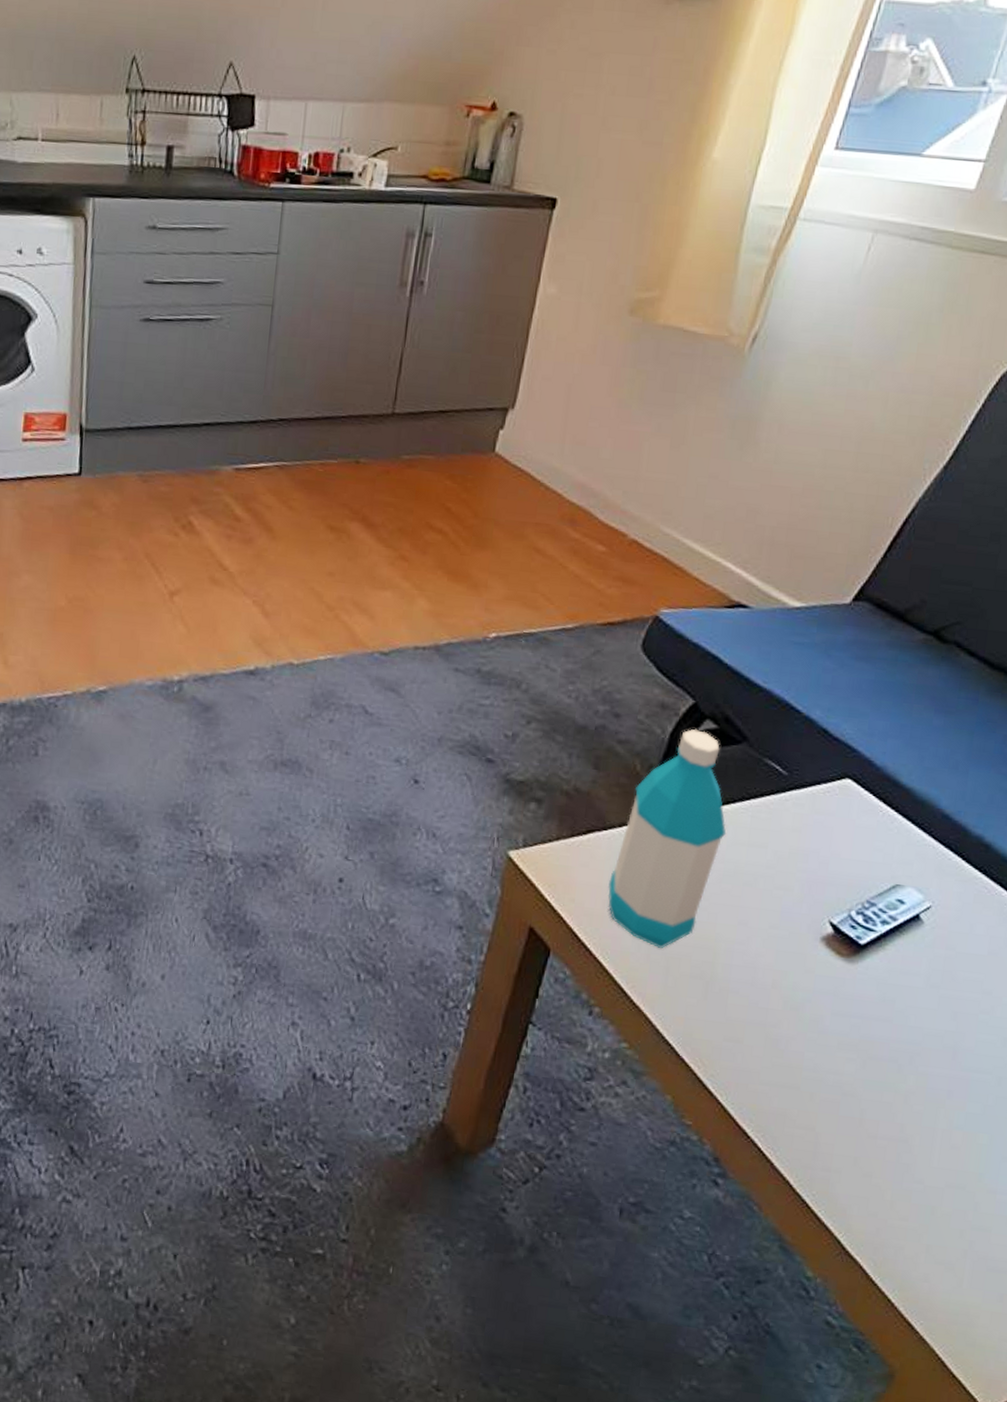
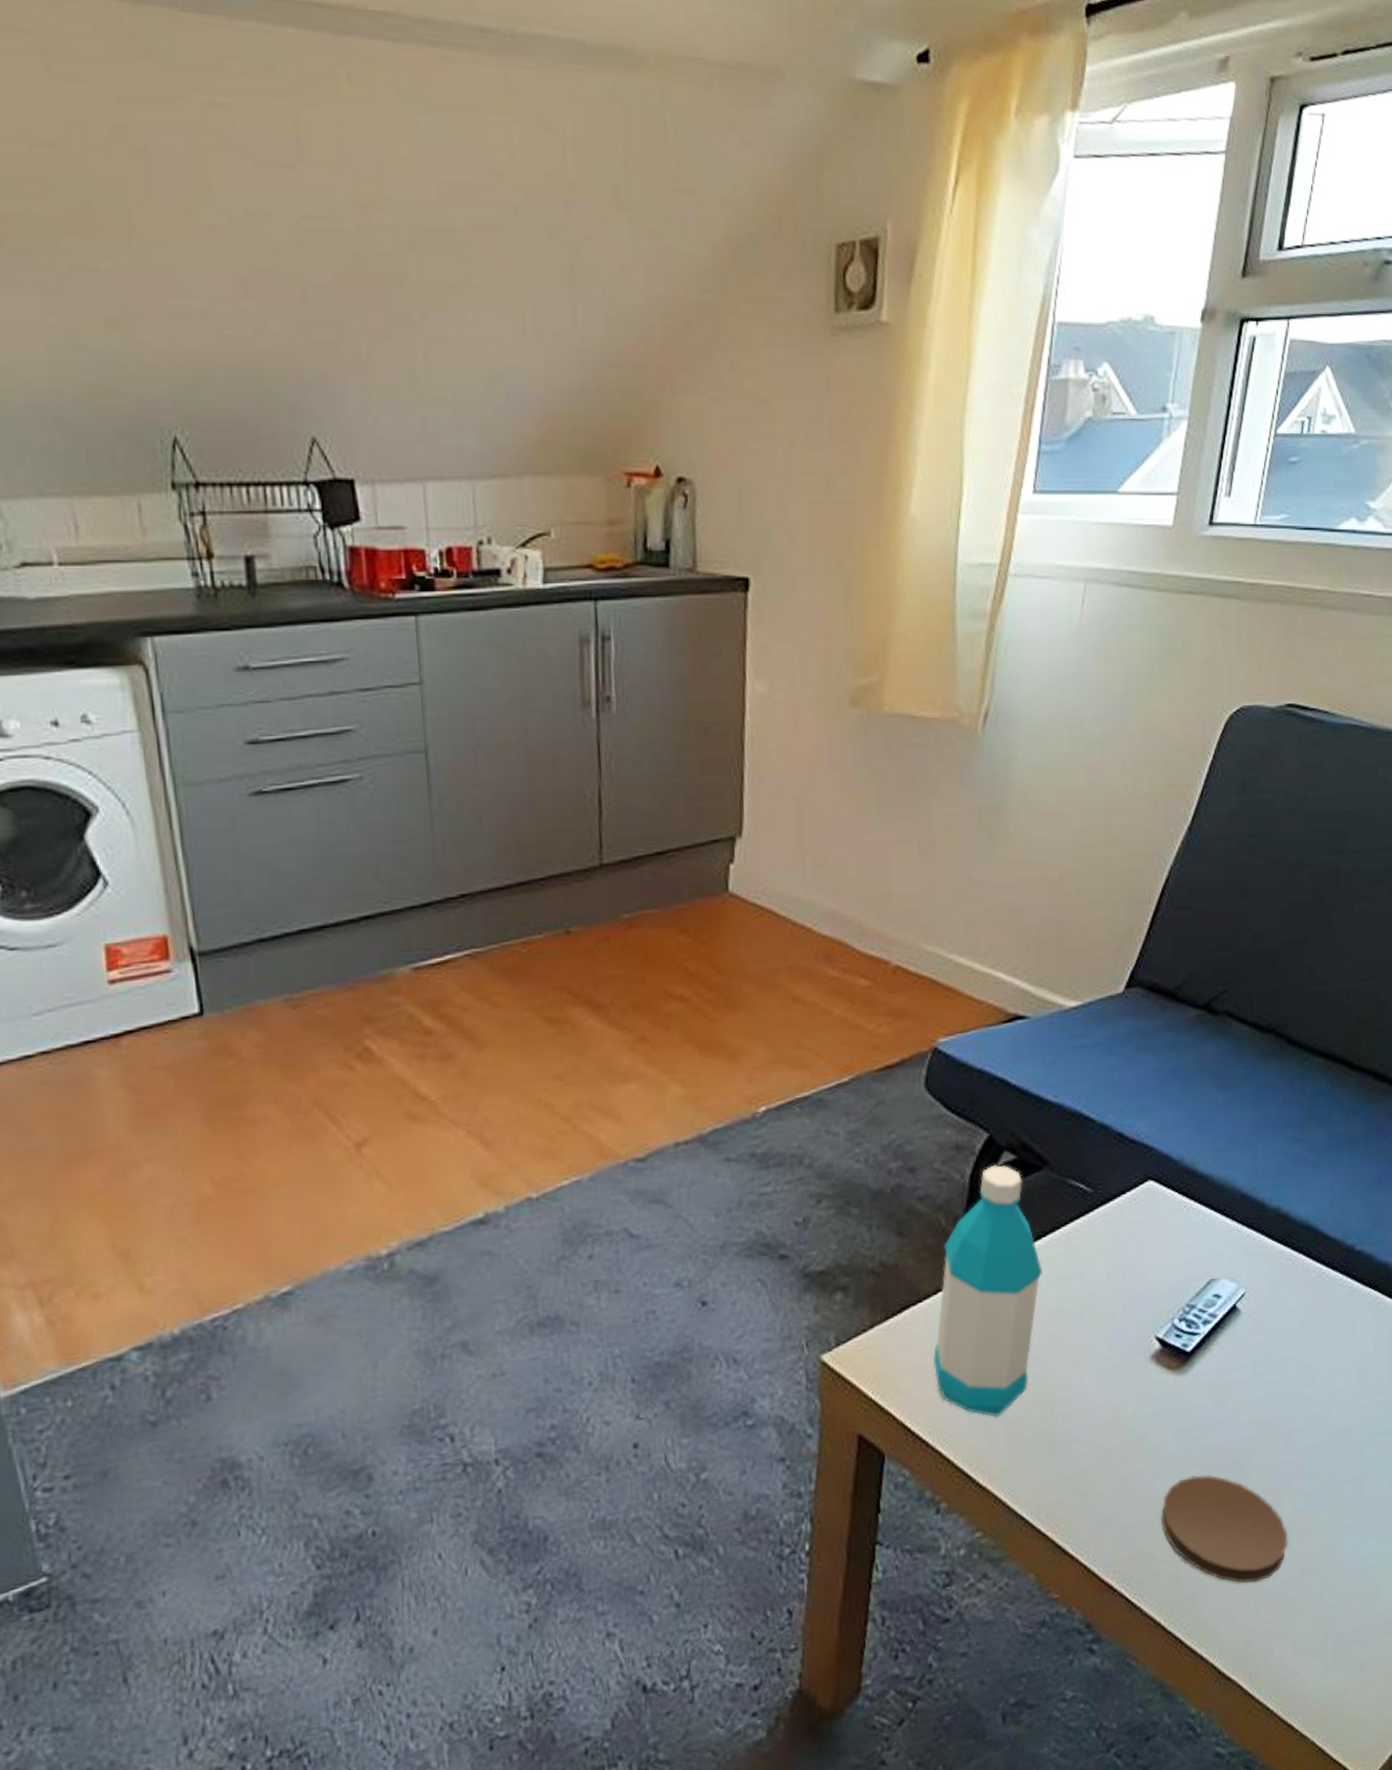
coaster: none [805,1058,939,1179] -> present [1160,1475,1288,1583]

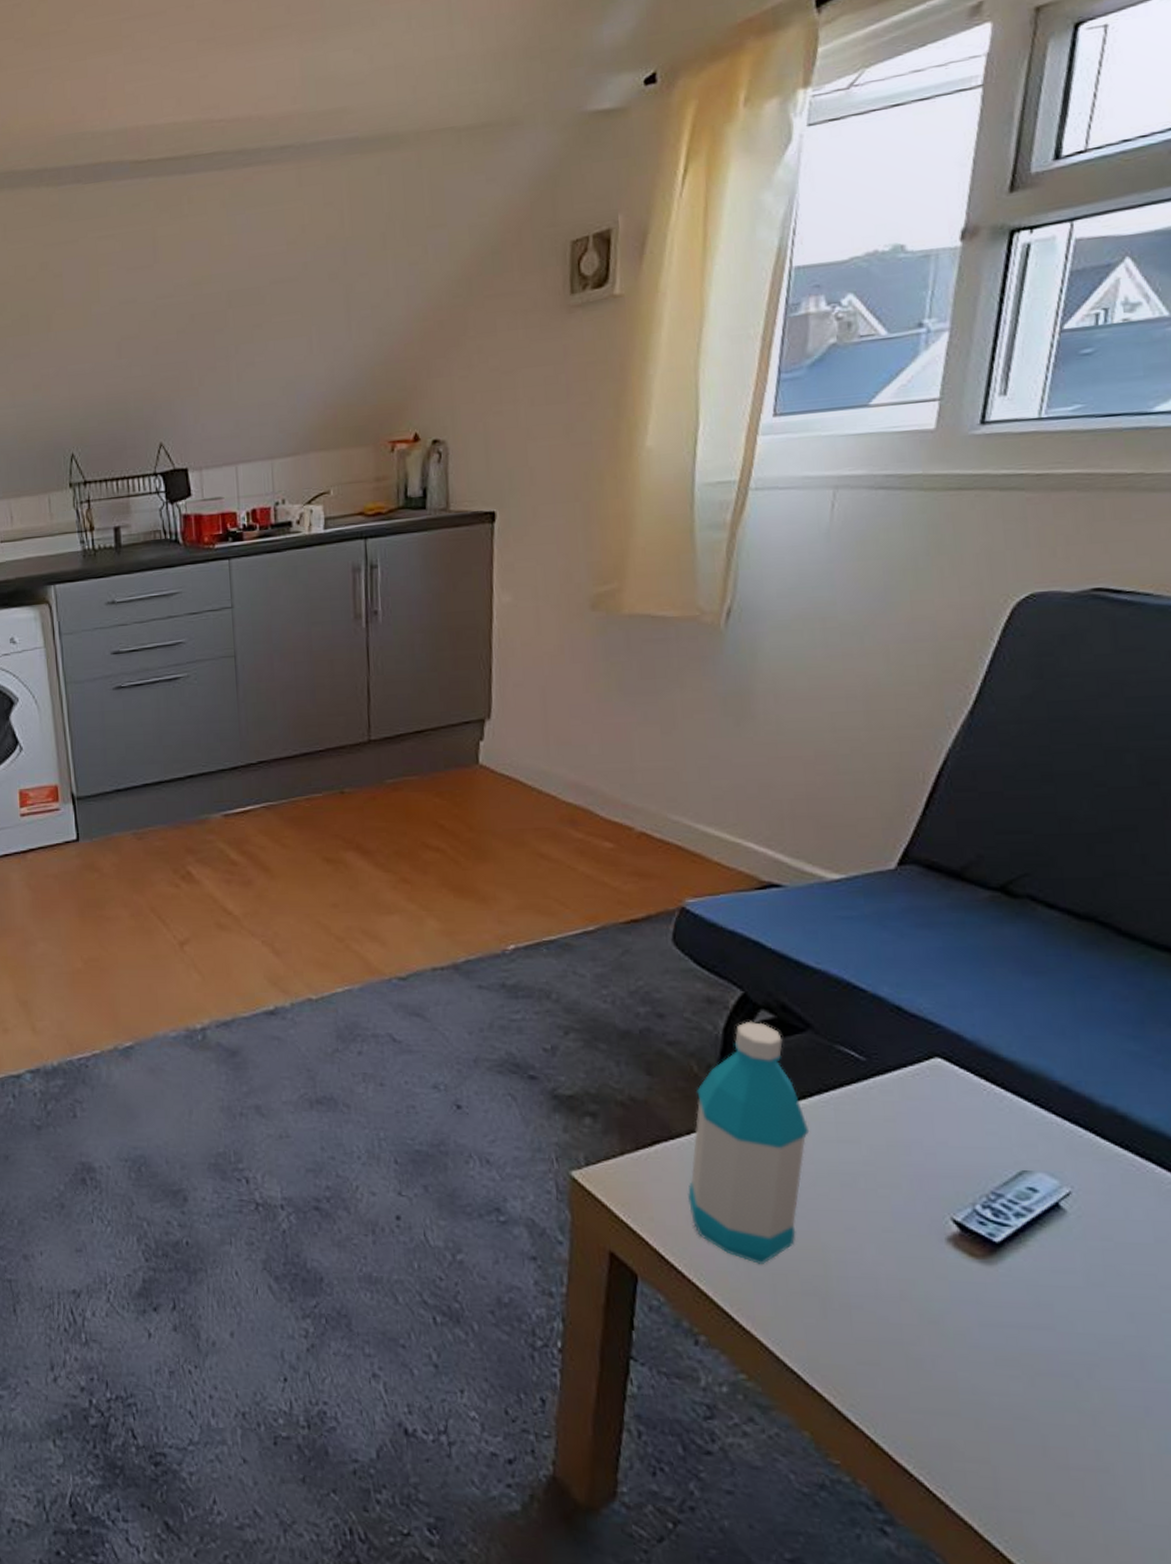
coaster: present [1160,1475,1288,1583] -> none [967,1376,1150,1517]

